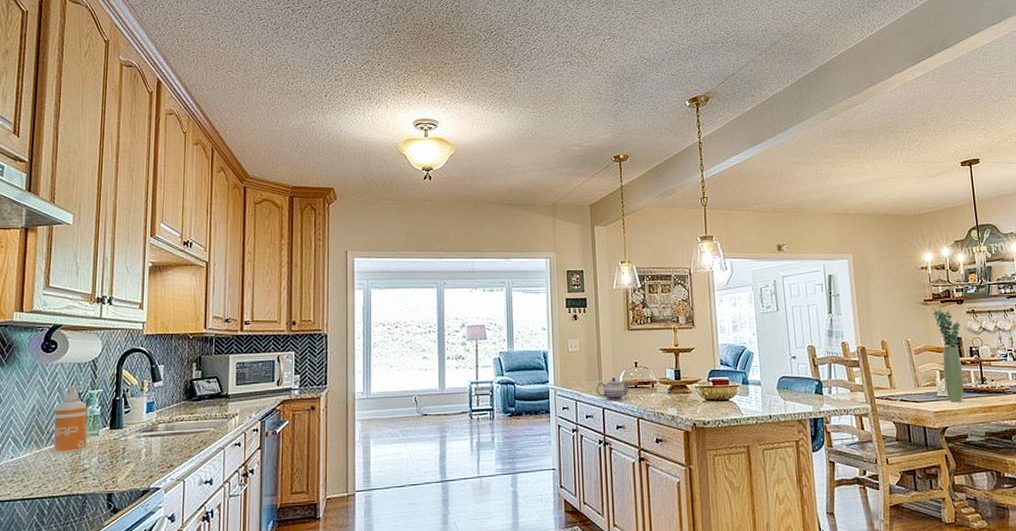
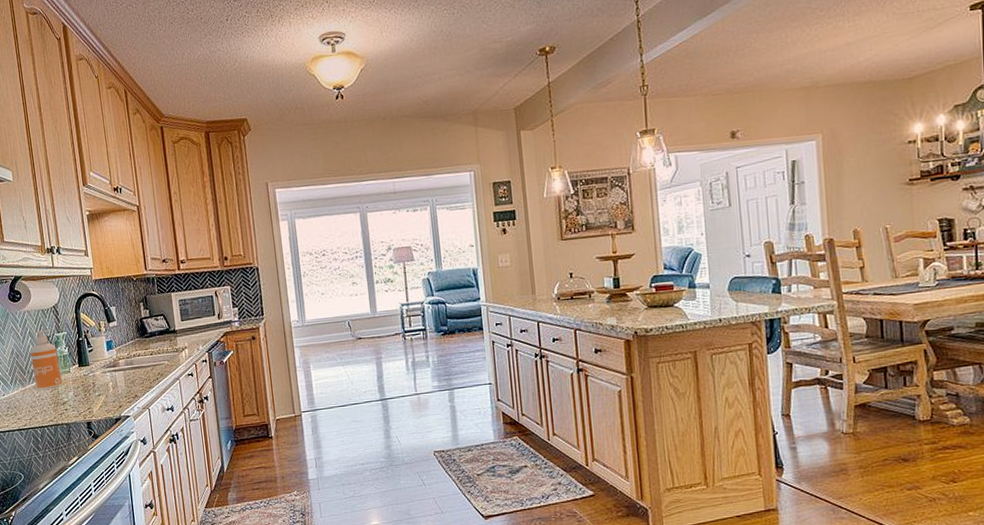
teapot: present [595,377,631,401] -> none [529,290,567,314]
vase: present [933,307,964,403] -> none [920,187,955,293]

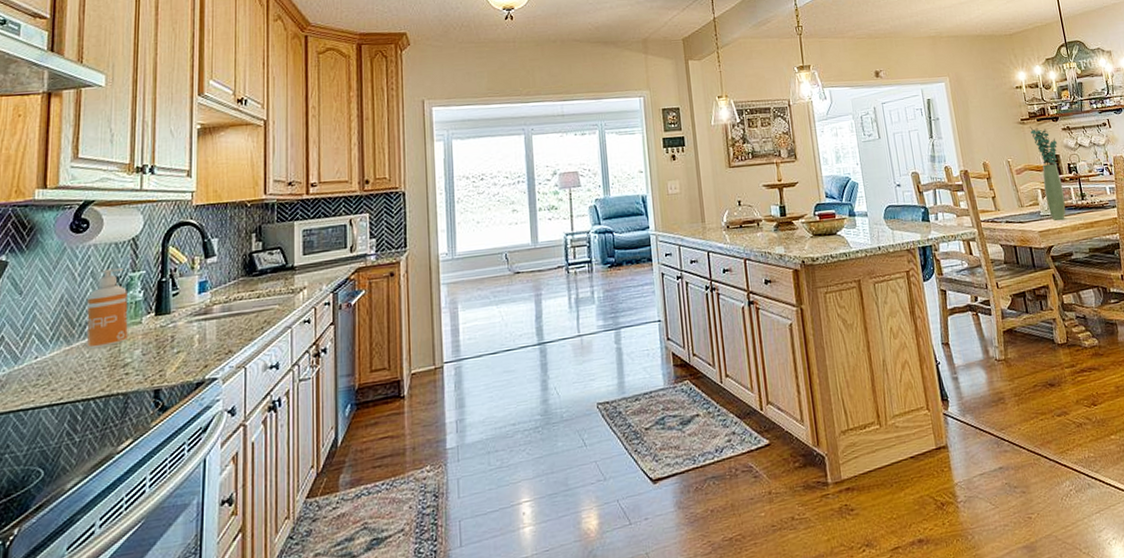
vase: none [920,187,955,293] -> present [1030,126,1066,221]

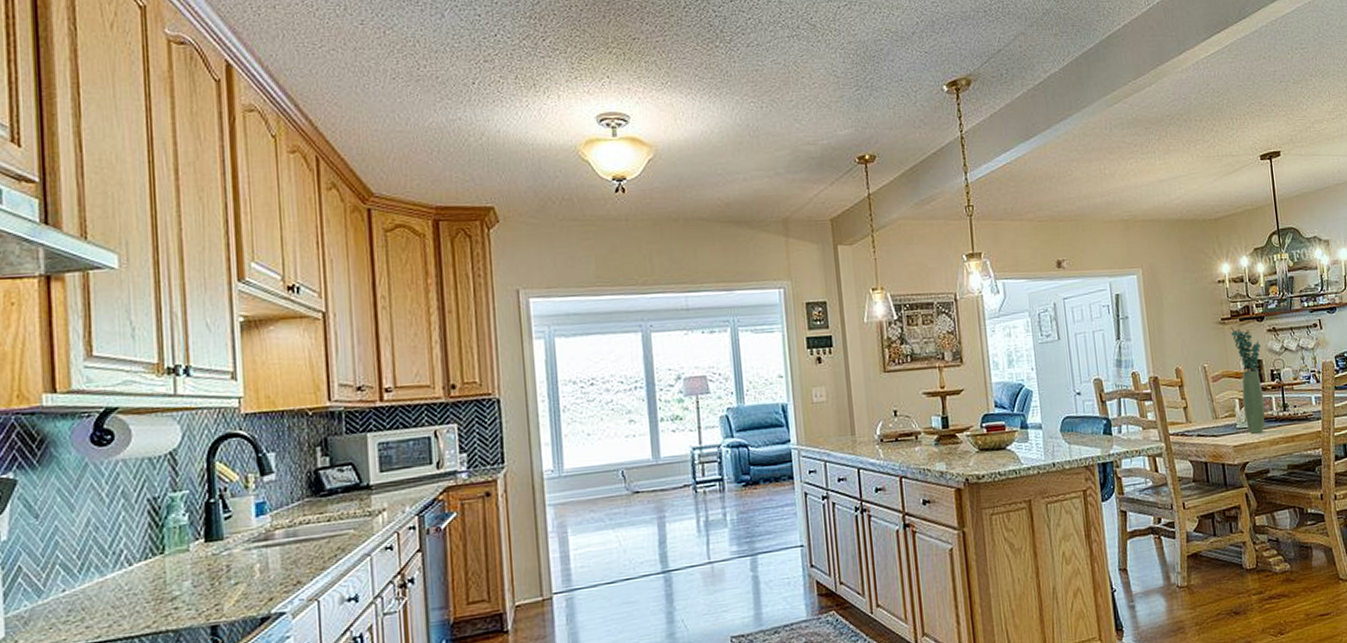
soap dispenser: present [86,268,128,349] -> none [120,487,173,581]

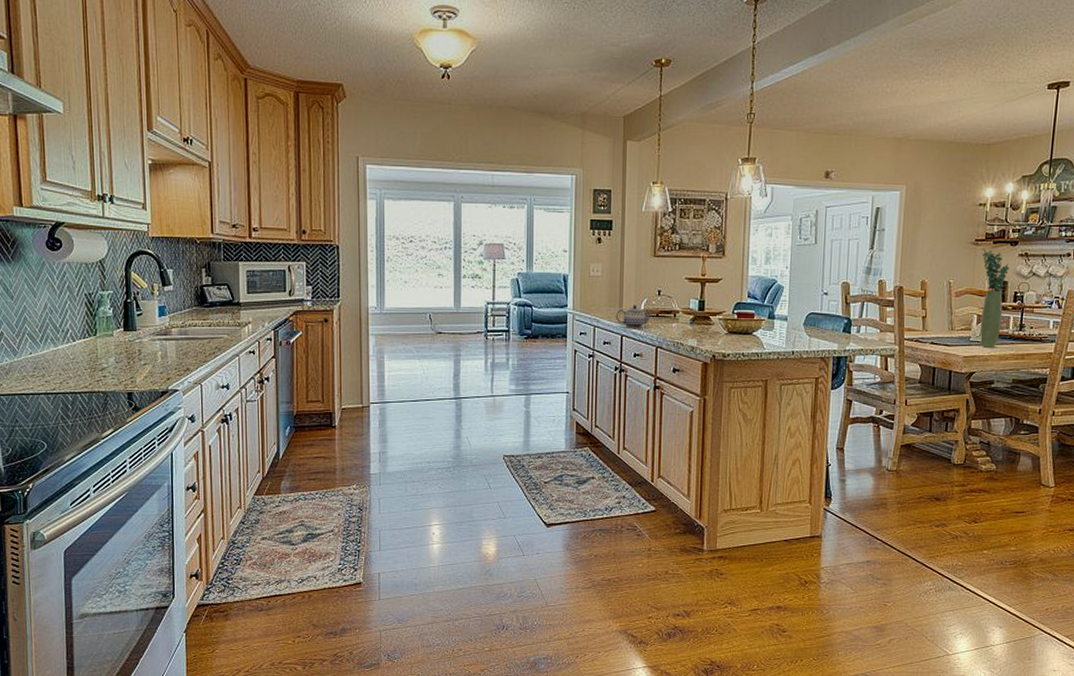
teapot: none [848,430,890,459] -> present [615,305,653,328]

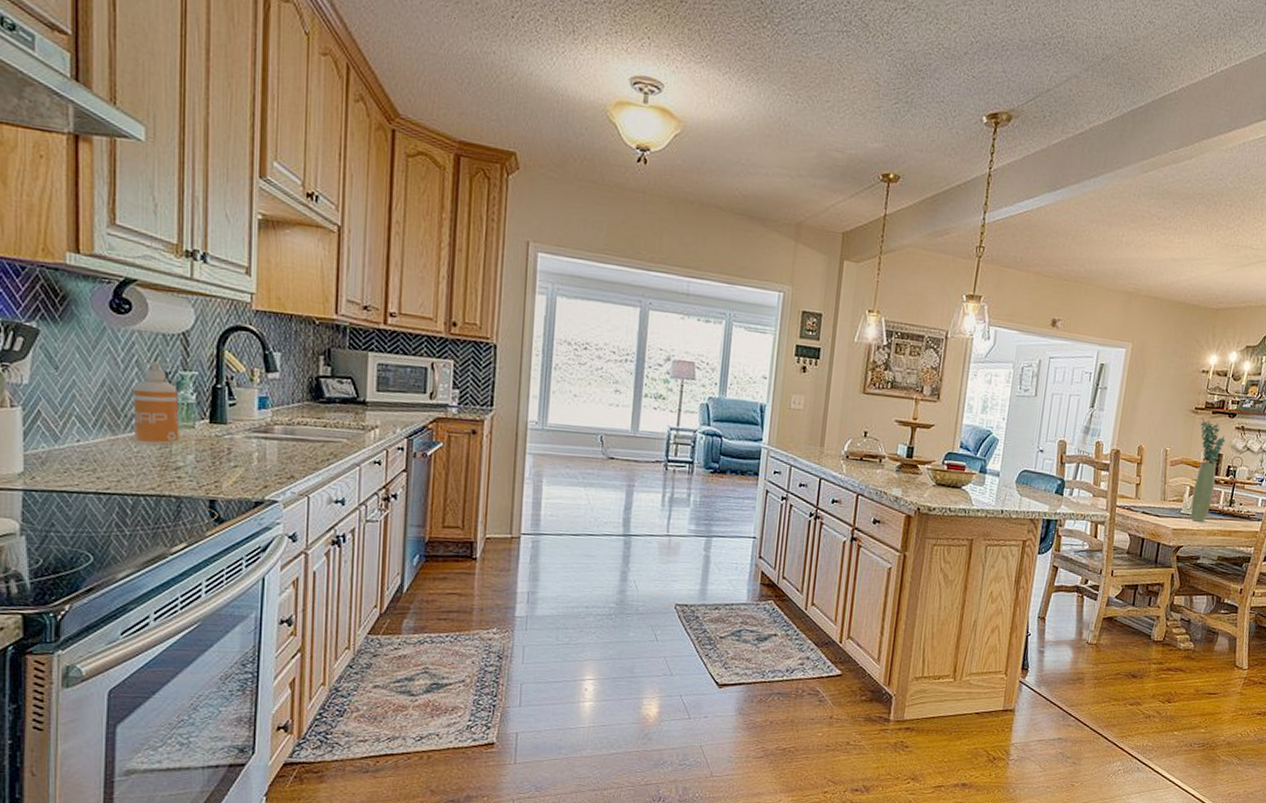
soap dispenser: none [67,285,103,352] -> present [133,361,180,445]
teapot: present [615,305,653,328] -> none [814,445,857,472]

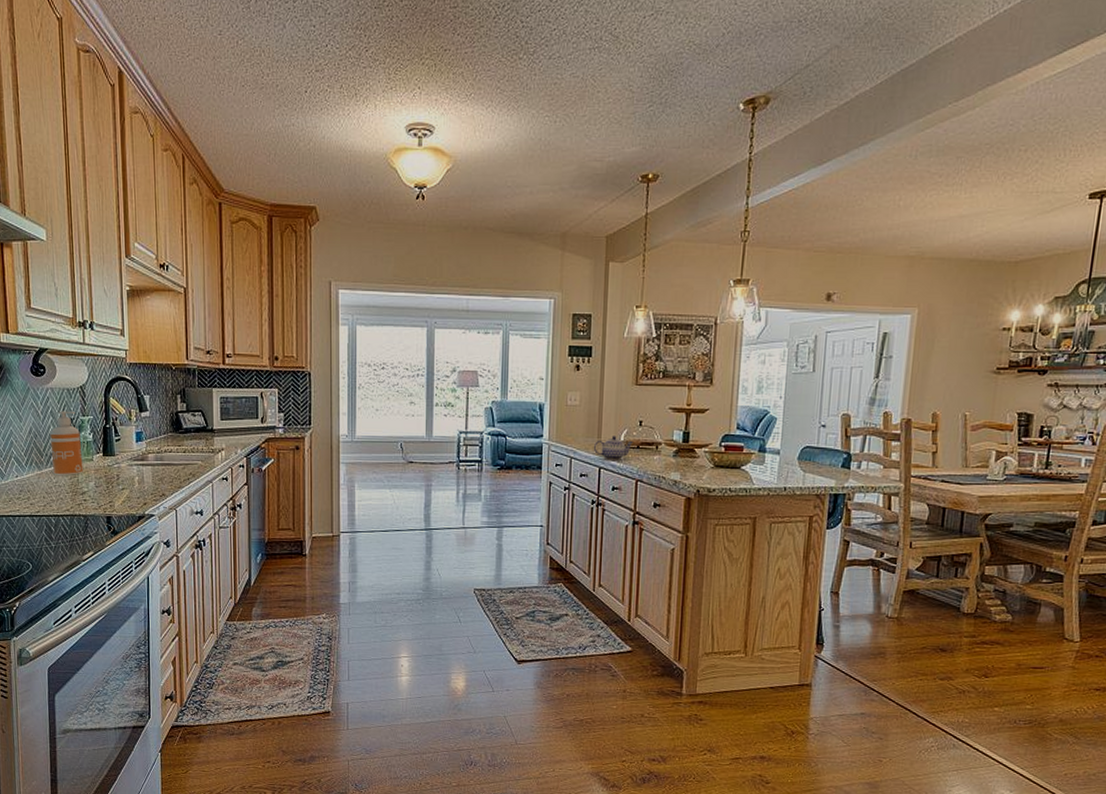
teapot: none [814,445,857,472] -> present [593,436,633,460]
vase: present [1190,417,1226,523] -> none [998,377,1037,489]

